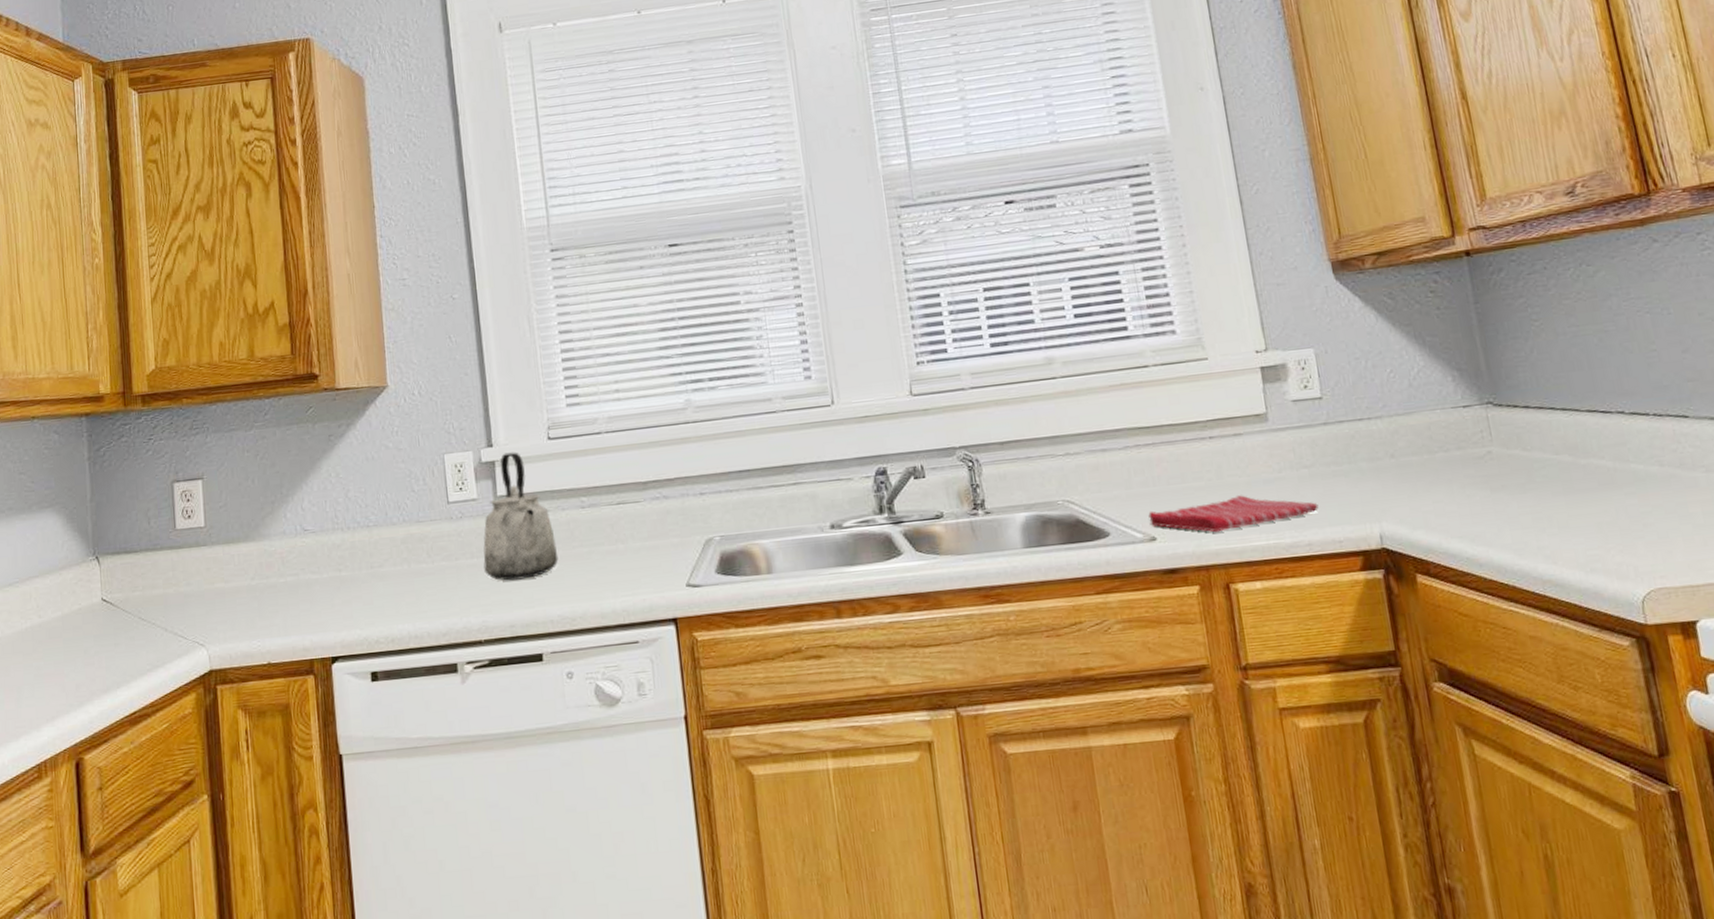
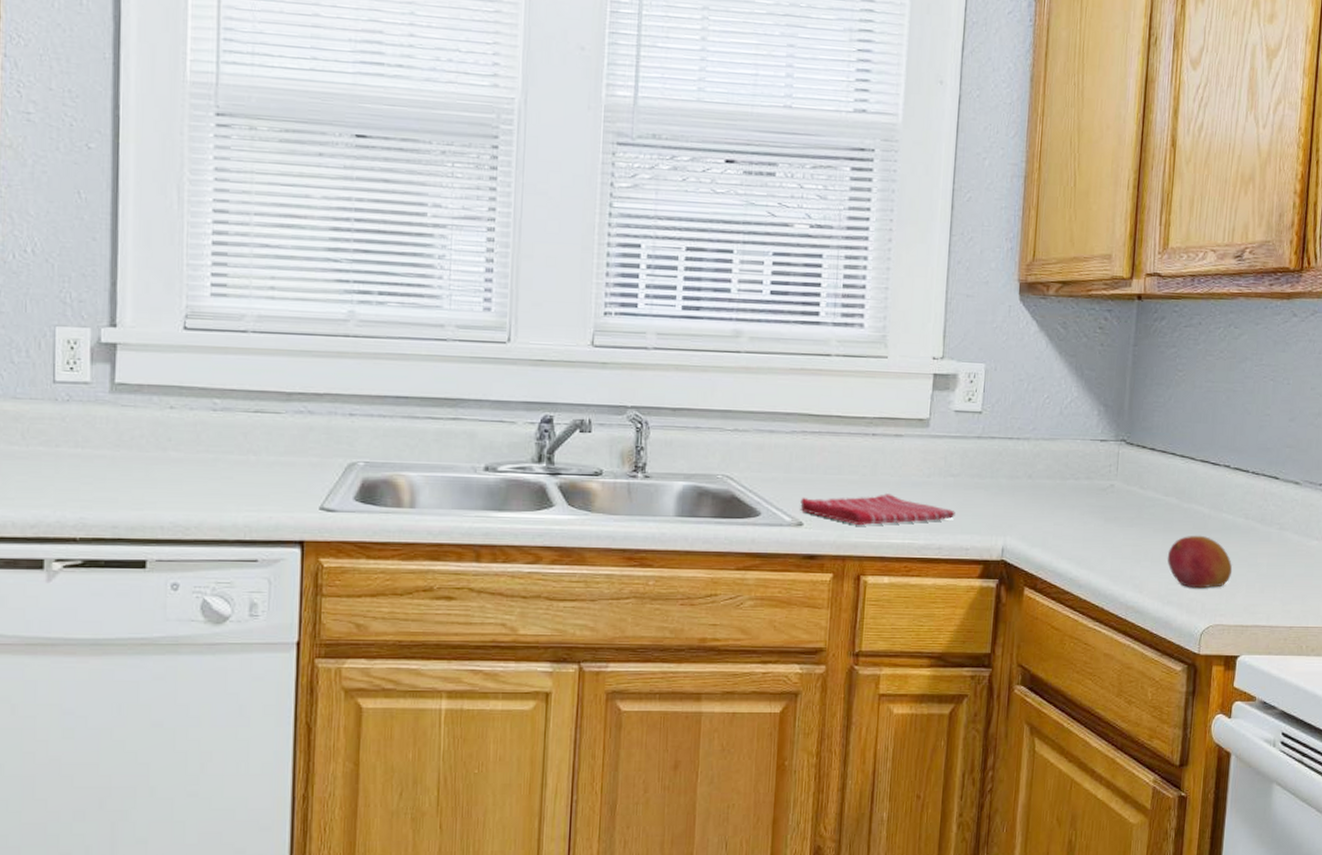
kettle: present [483,452,559,581] -> none [89,336,179,478]
fruit: none [1576,491,1661,551] -> present [1167,535,1233,589]

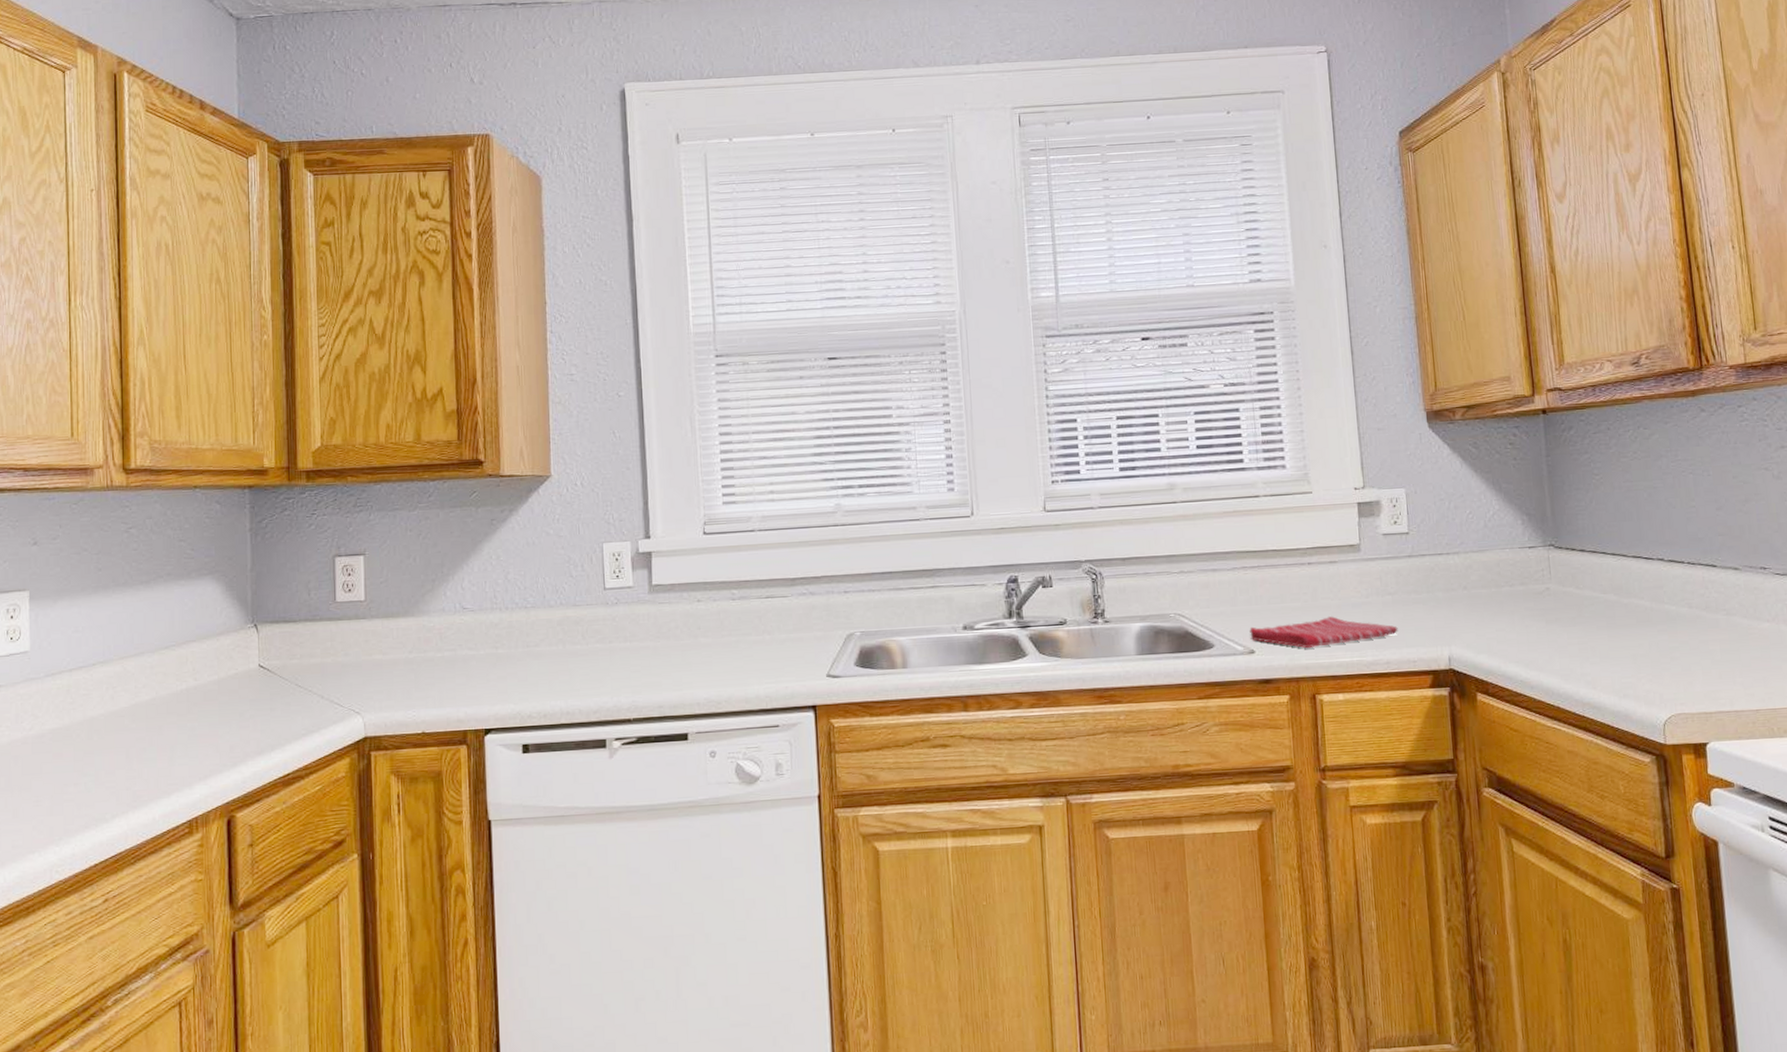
fruit: present [1167,535,1233,589] -> none [1615,628,1685,680]

